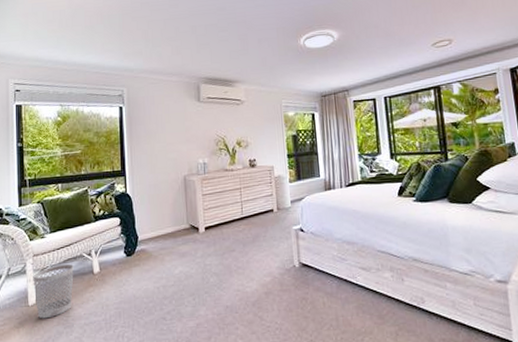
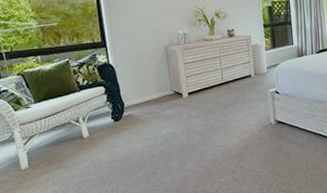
wastebasket: present [33,263,74,319] -> none [22,130,65,181]

